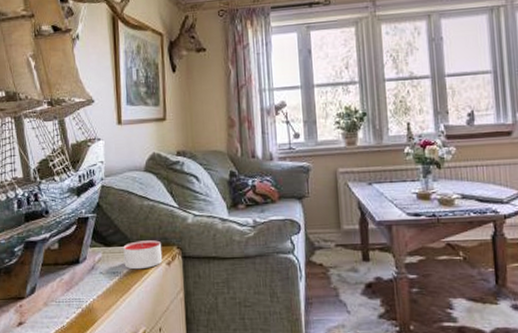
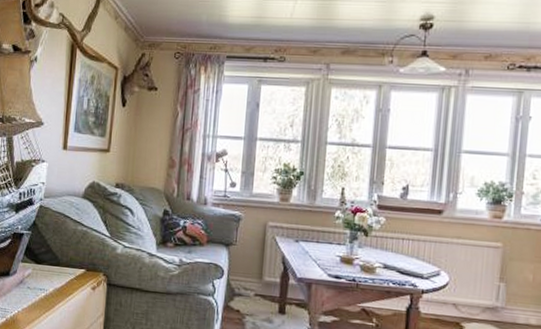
candle: present [123,240,163,270] -> none [51,262,90,290]

